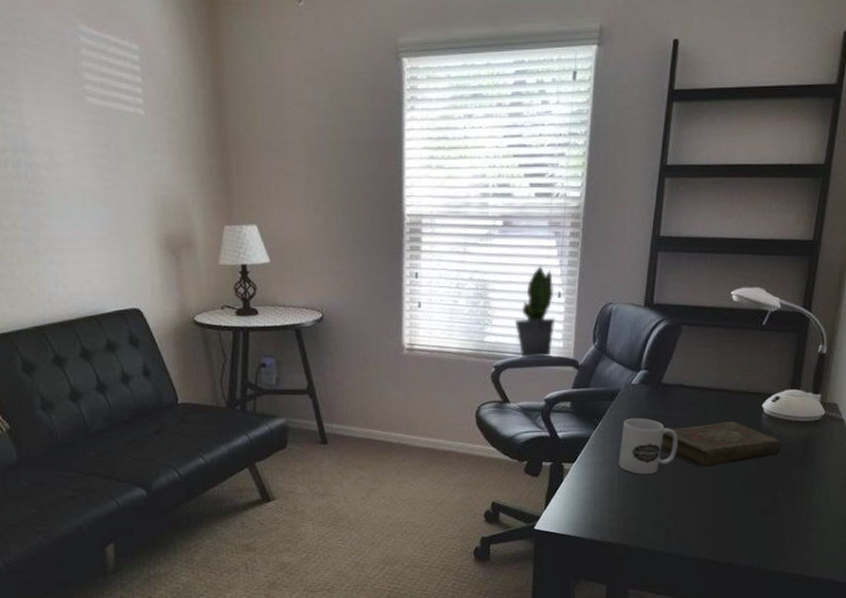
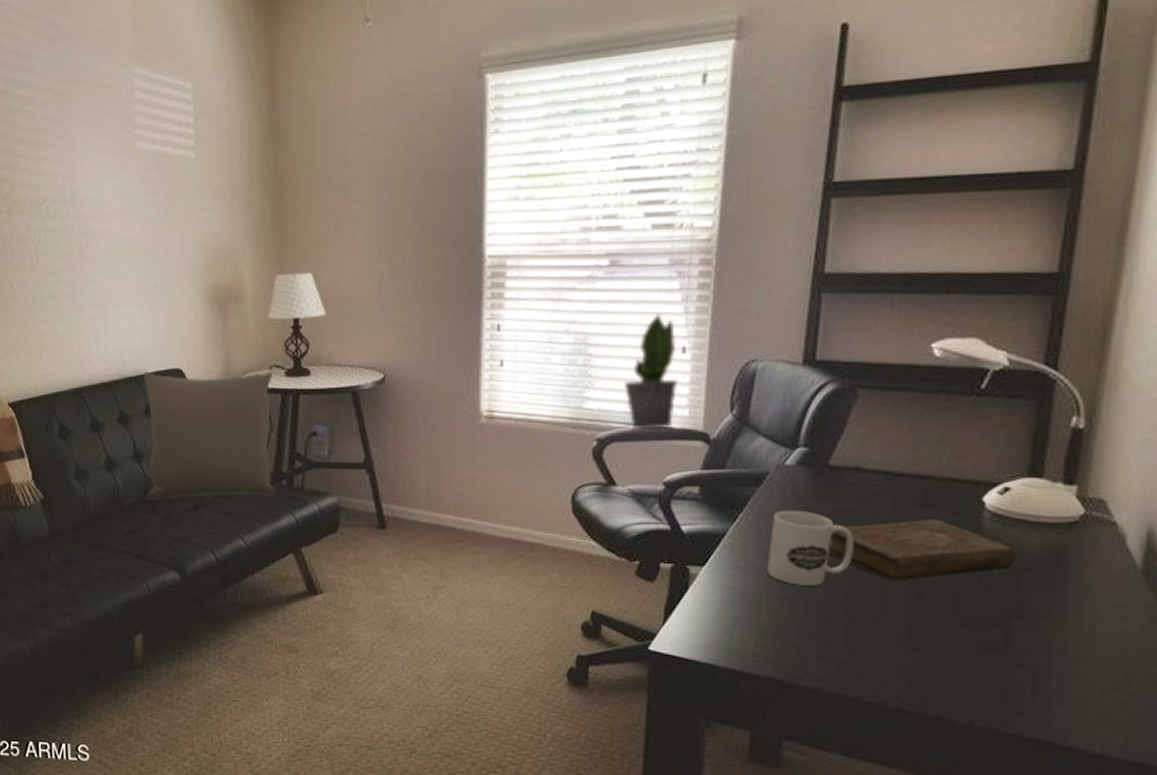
pillow: none [104,311,231,427] -> present [144,372,276,501]

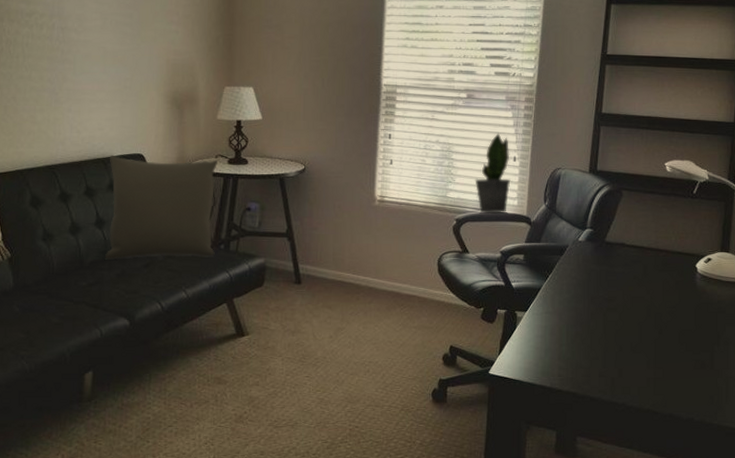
mug: present [767,510,853,586] -> none [567,272,620,325]
book: present [829,520,1014,581] -> none [606,279,714,321]

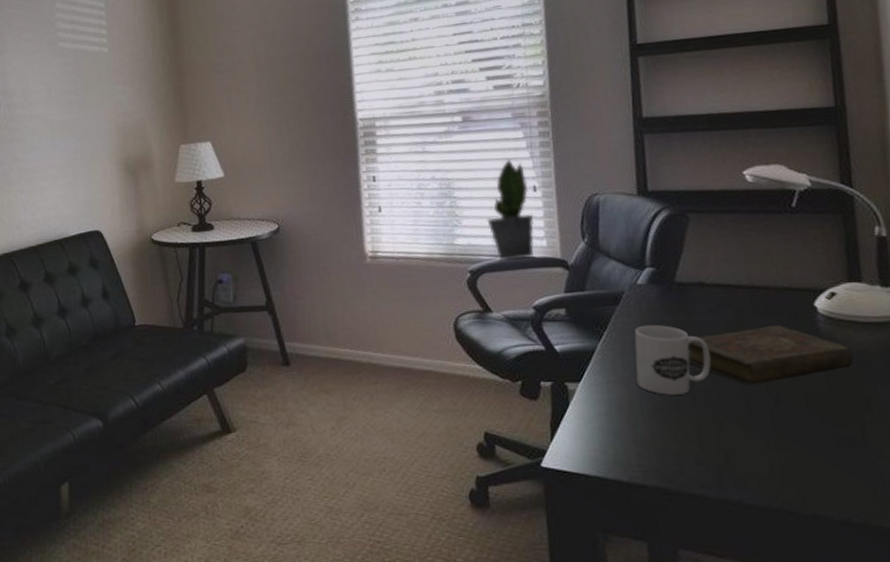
pillow: present [104,155,218,260] -> none [67,229,188,353]
mug: none [567,272,620,325] -> present [634,324,711,395]
book: none [606,279,714,321] -> present [688,325,854,386]

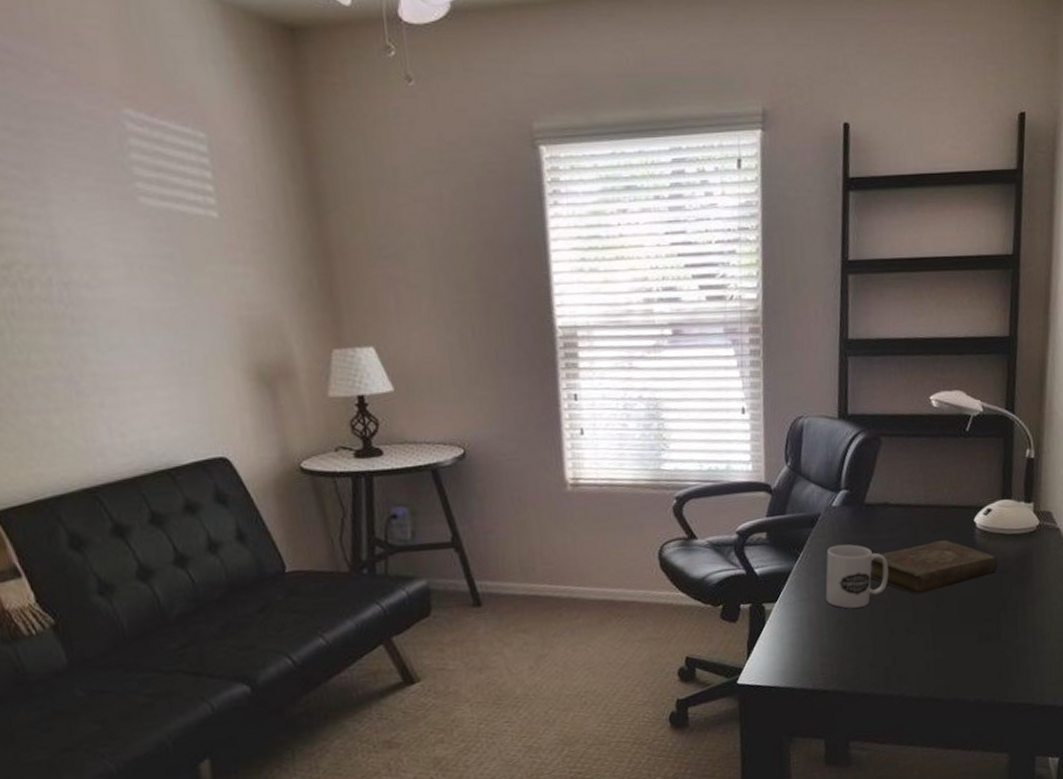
potted plant: present [486,158,534,260] -> none [694,378,741,485]

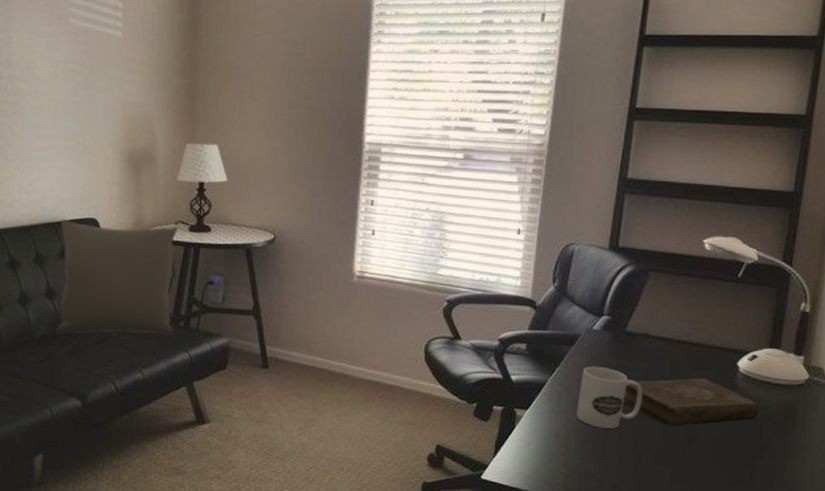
pillow: none [178,454,356,609] -> present [55,219,177,334]

